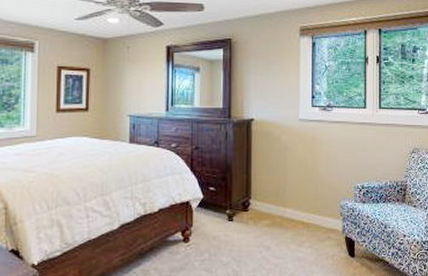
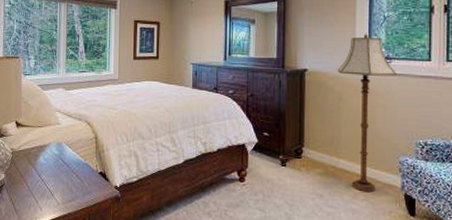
floor lamp: none [283,82,337,239] -> present [337,33,397,193]

